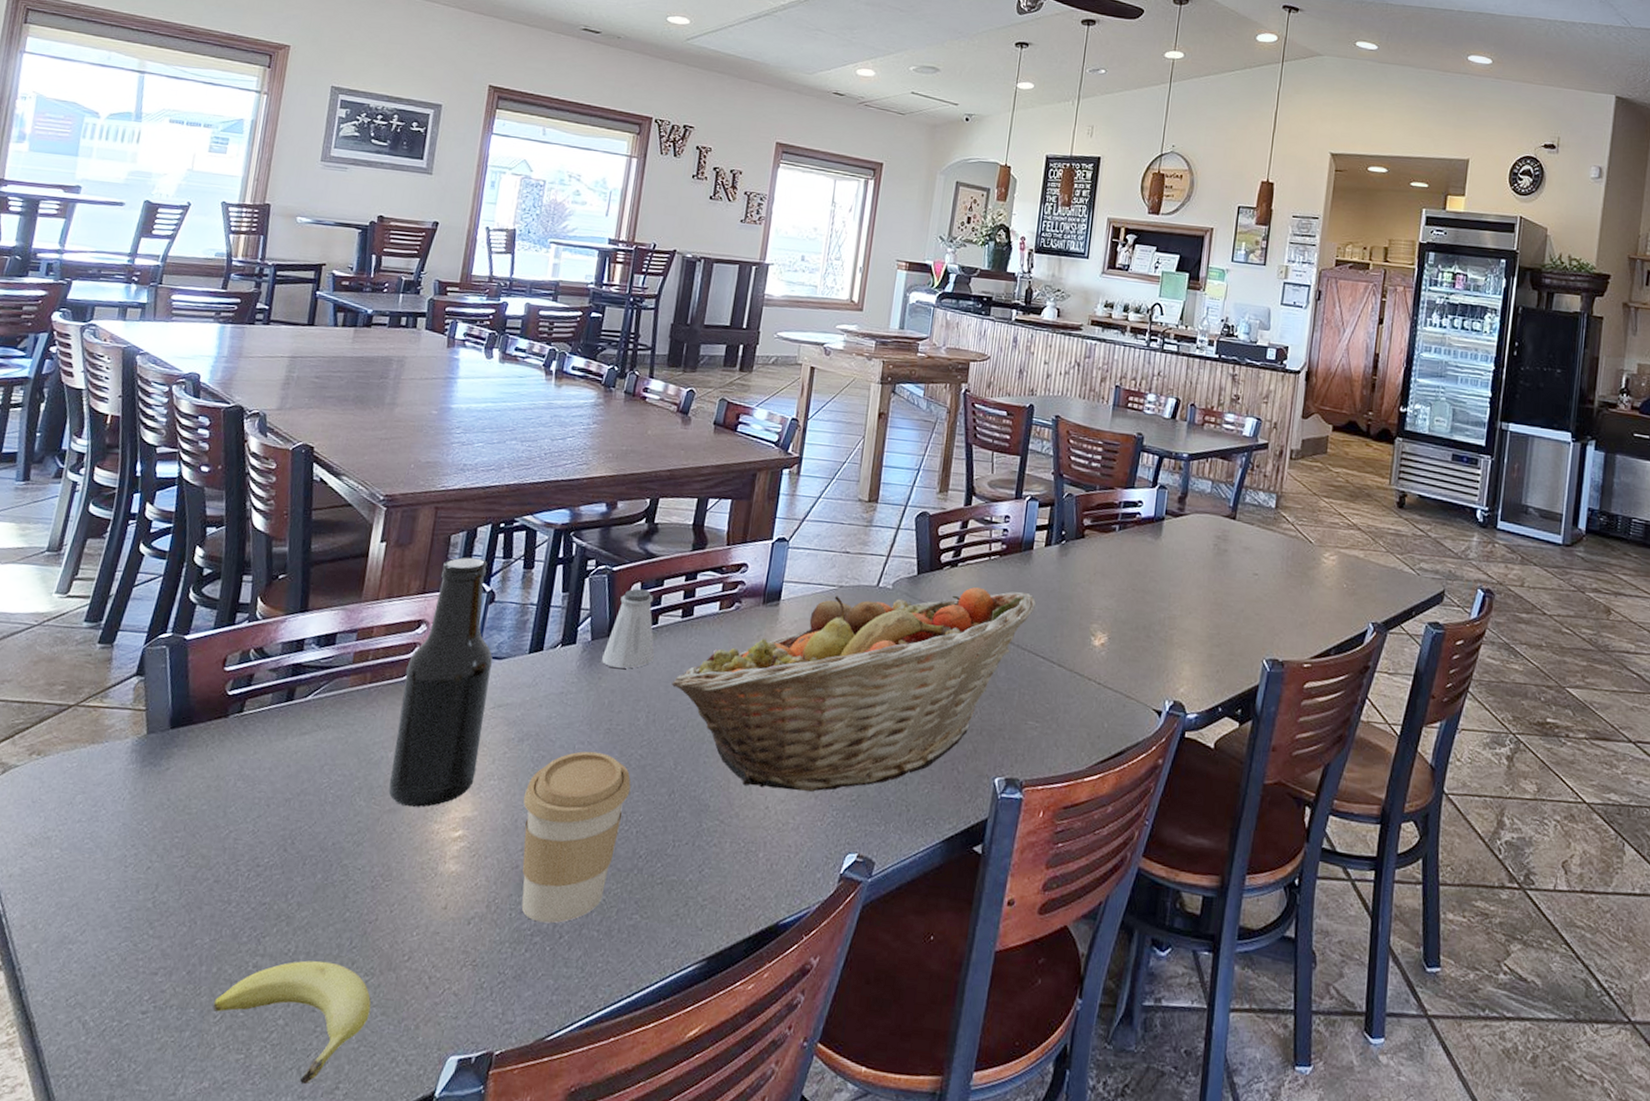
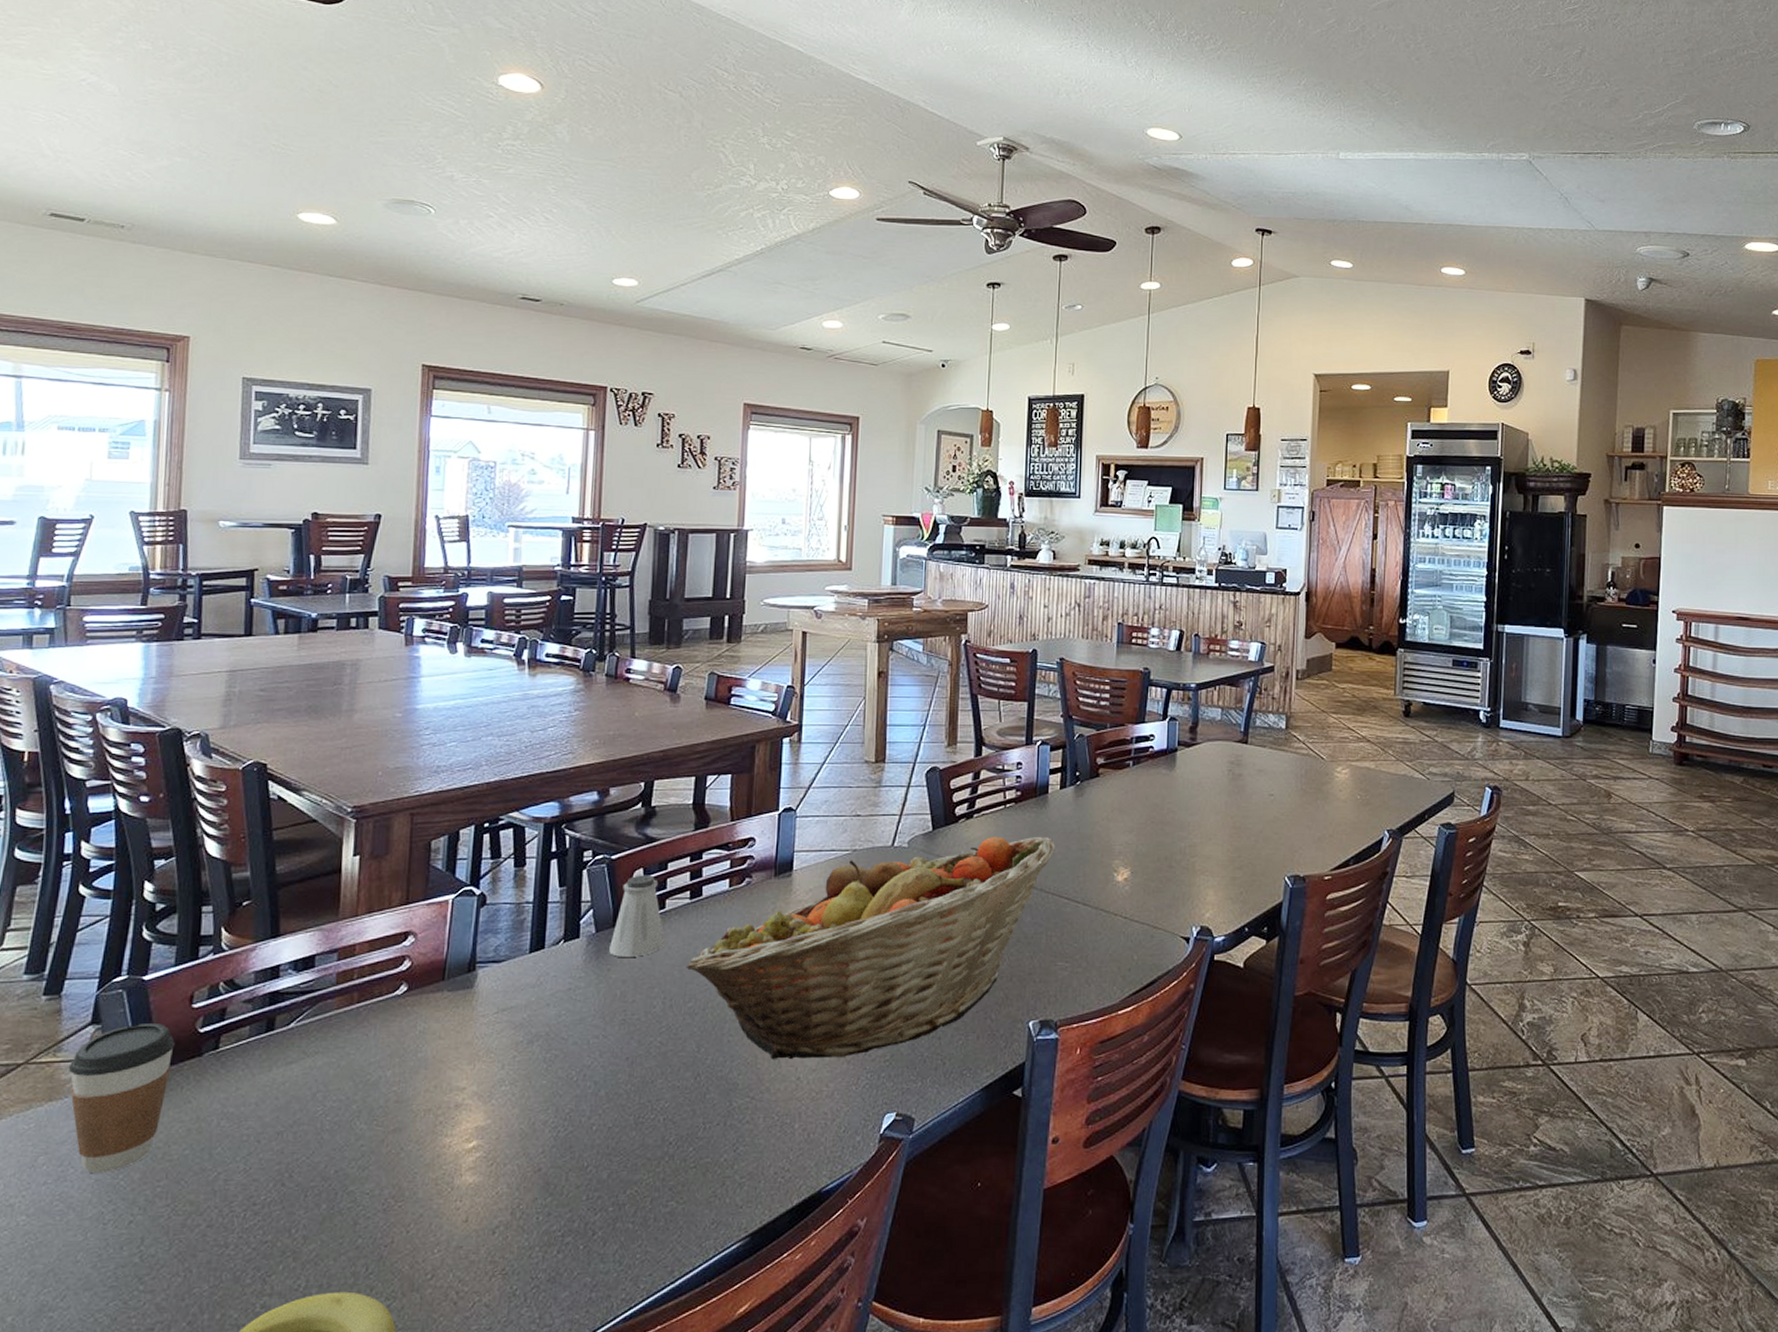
coffee cup: none [110,680,206,818] -> present [68,1024,175,1173]
beer bottle: present [389,557,493,808] -> none [390,861,491,1124]
coffee cup: present [521,751,631,924] -> none [539,1044,653,1222]

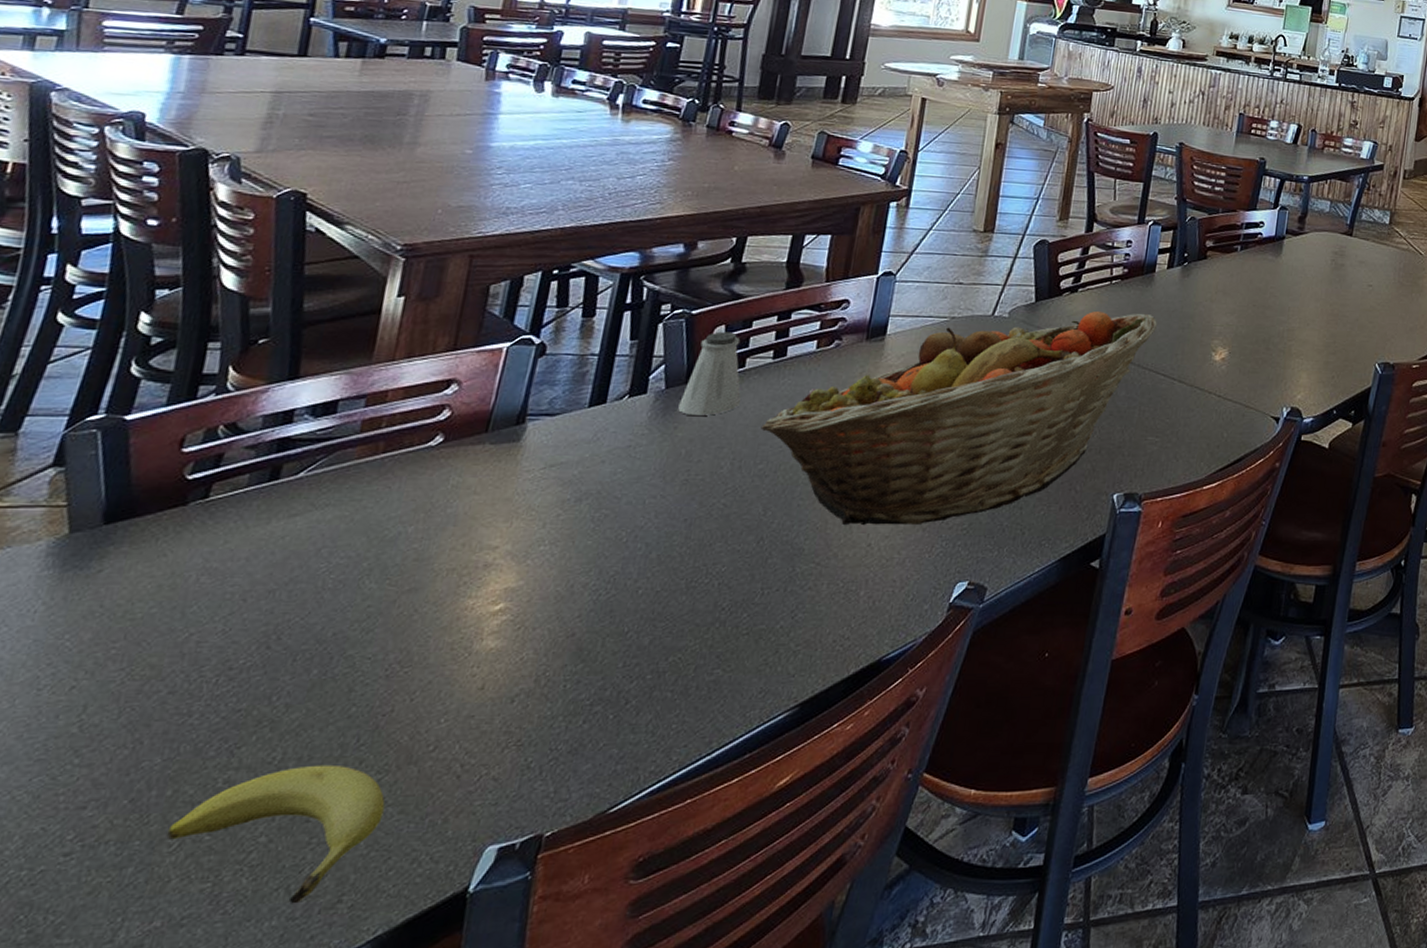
coffee cup: present [68,1024,175,1173] -> none [15,467,155,632]

